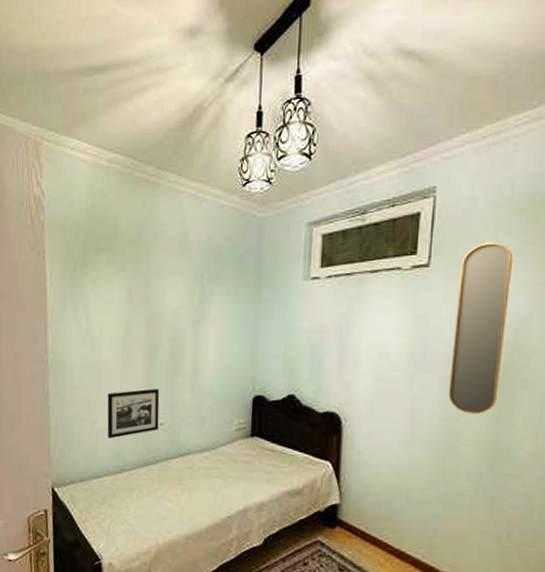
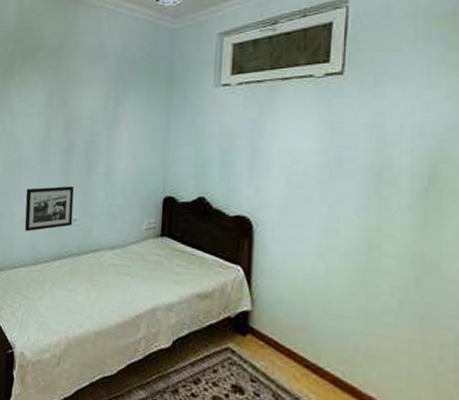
home mirror: present [448,243,514,415] -> none [367,51,435,226]

